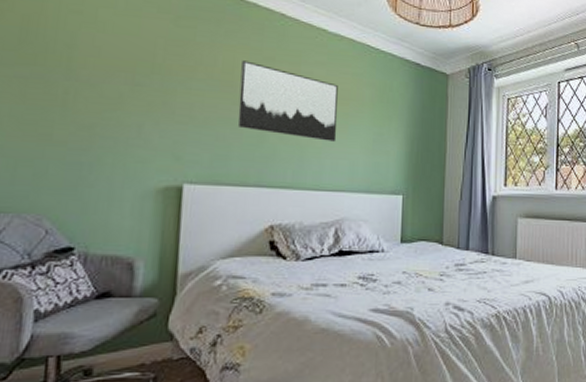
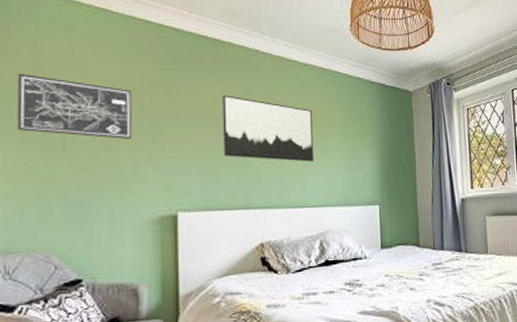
wall art: none [15,17,144,99] -> present [16,73,133,139]

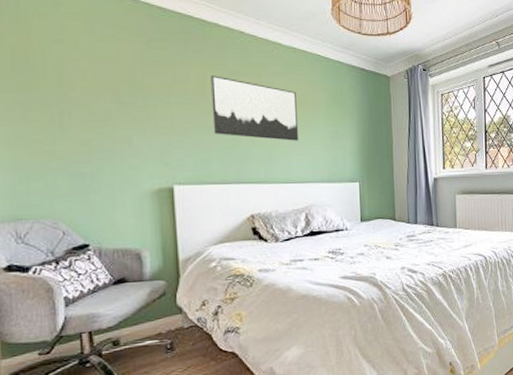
wall art: present [16,73,133,139] -> none [11,48,127,115]

